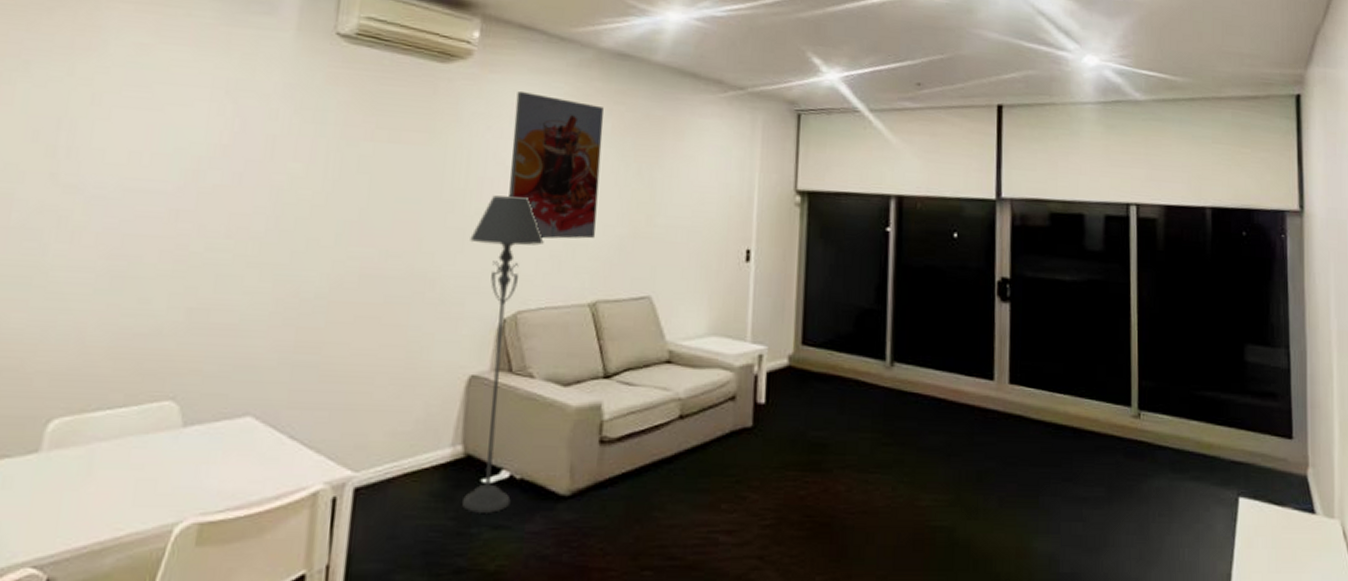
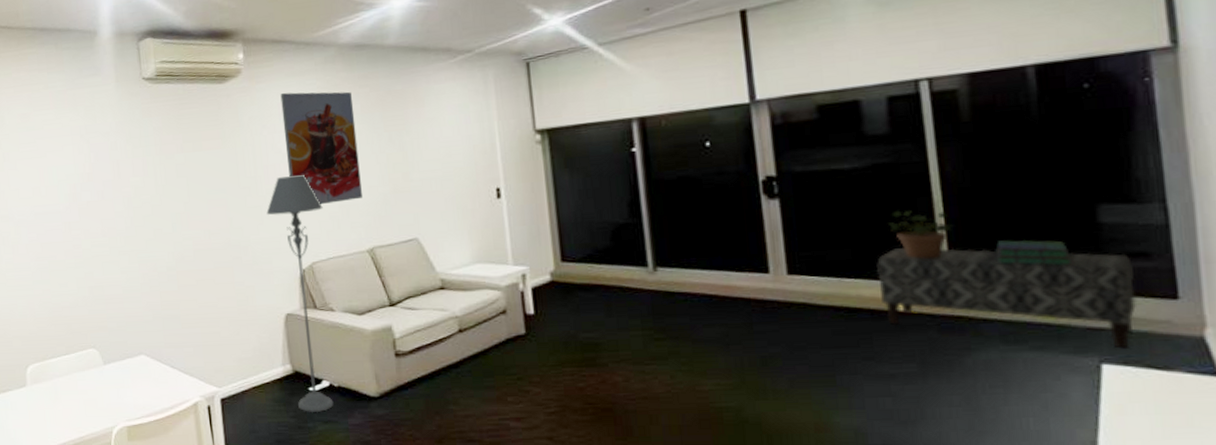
bench: none [1082,367,1265,483] -> present [876,248,1136,349]
potted plant: none [1094,328,1144,380] -> present [887,209,954,259]
stack of books: none [1172,369,1226,399] -> present [995,240,1073,266]

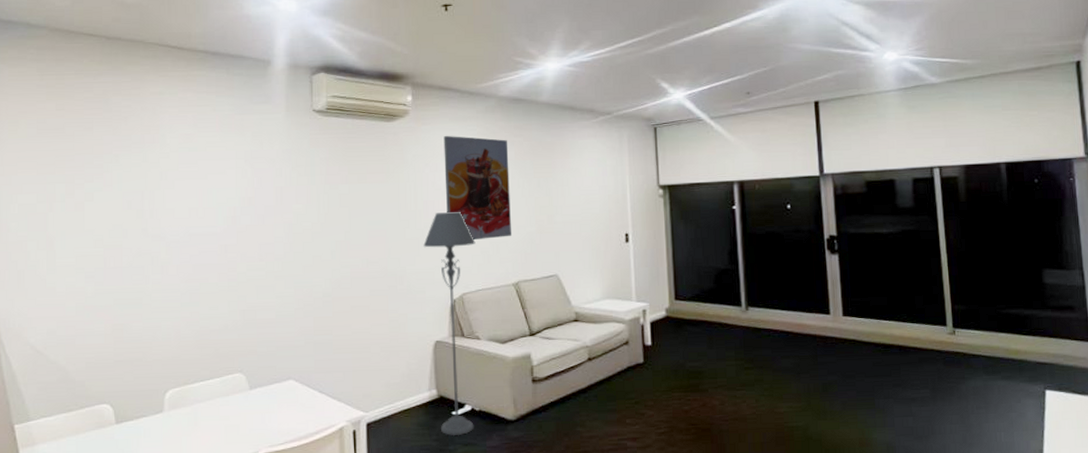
bench: present [876,248,1136,349] -> none [904,297,1066,378]
potted plant: present [887,209,954,259] -> none [911,267,954,306]
stack of books: present [995,240,1073,266] -> none [980,294,1029,315]

